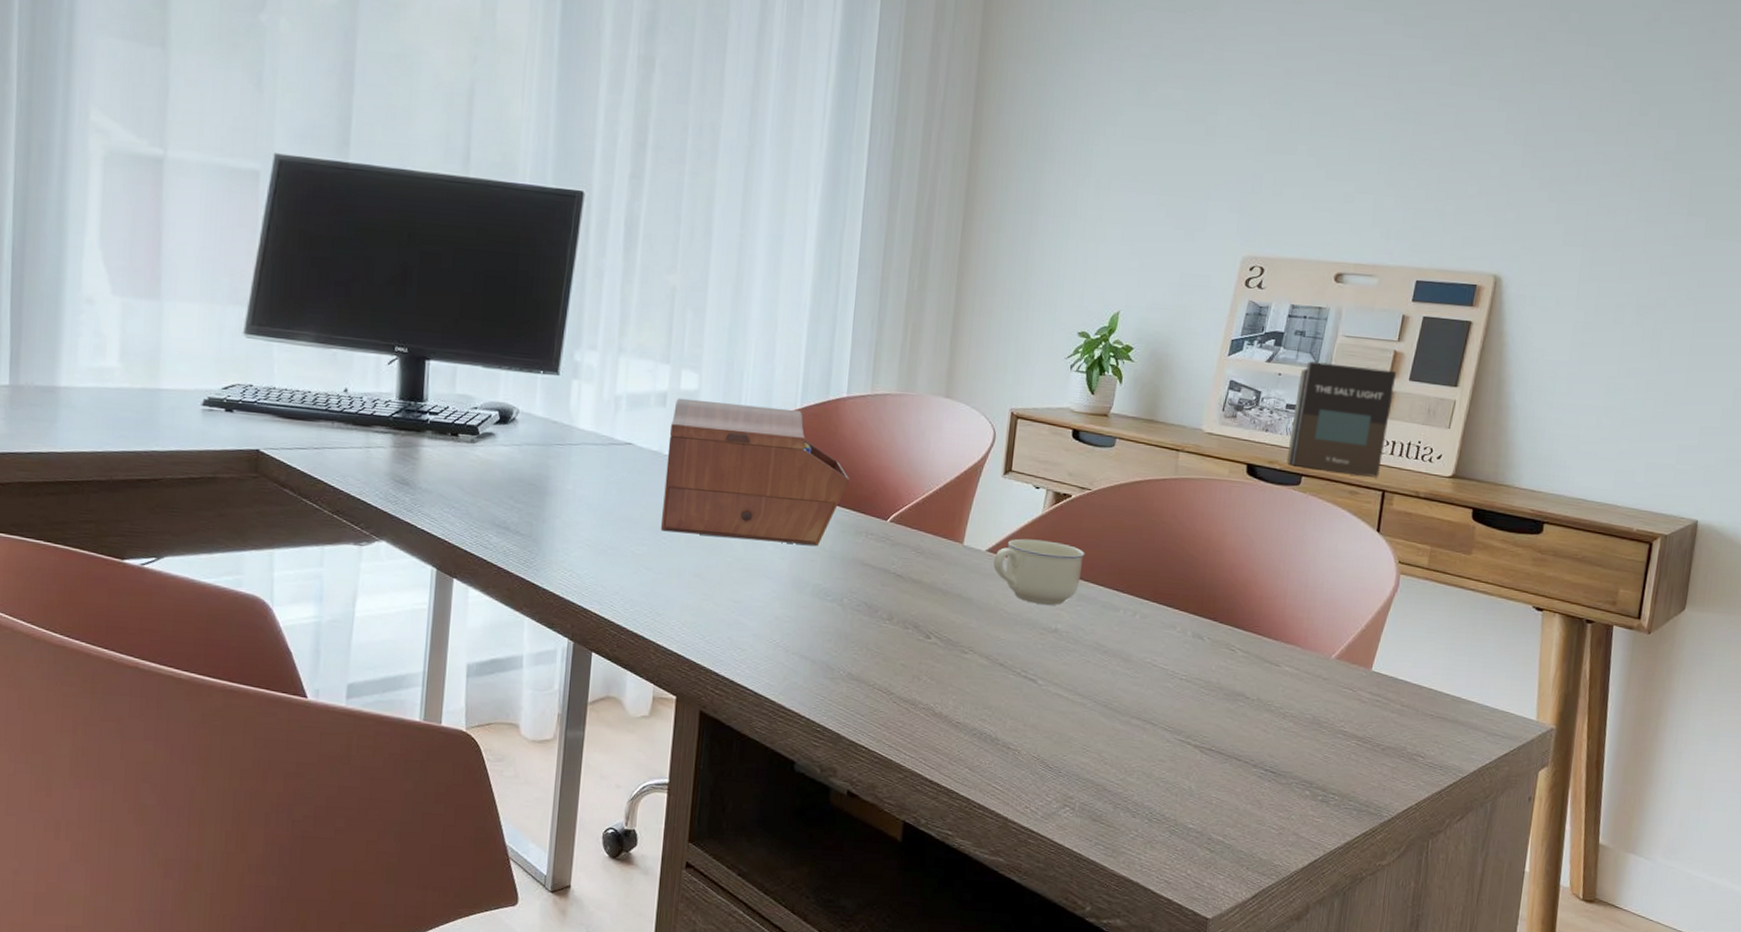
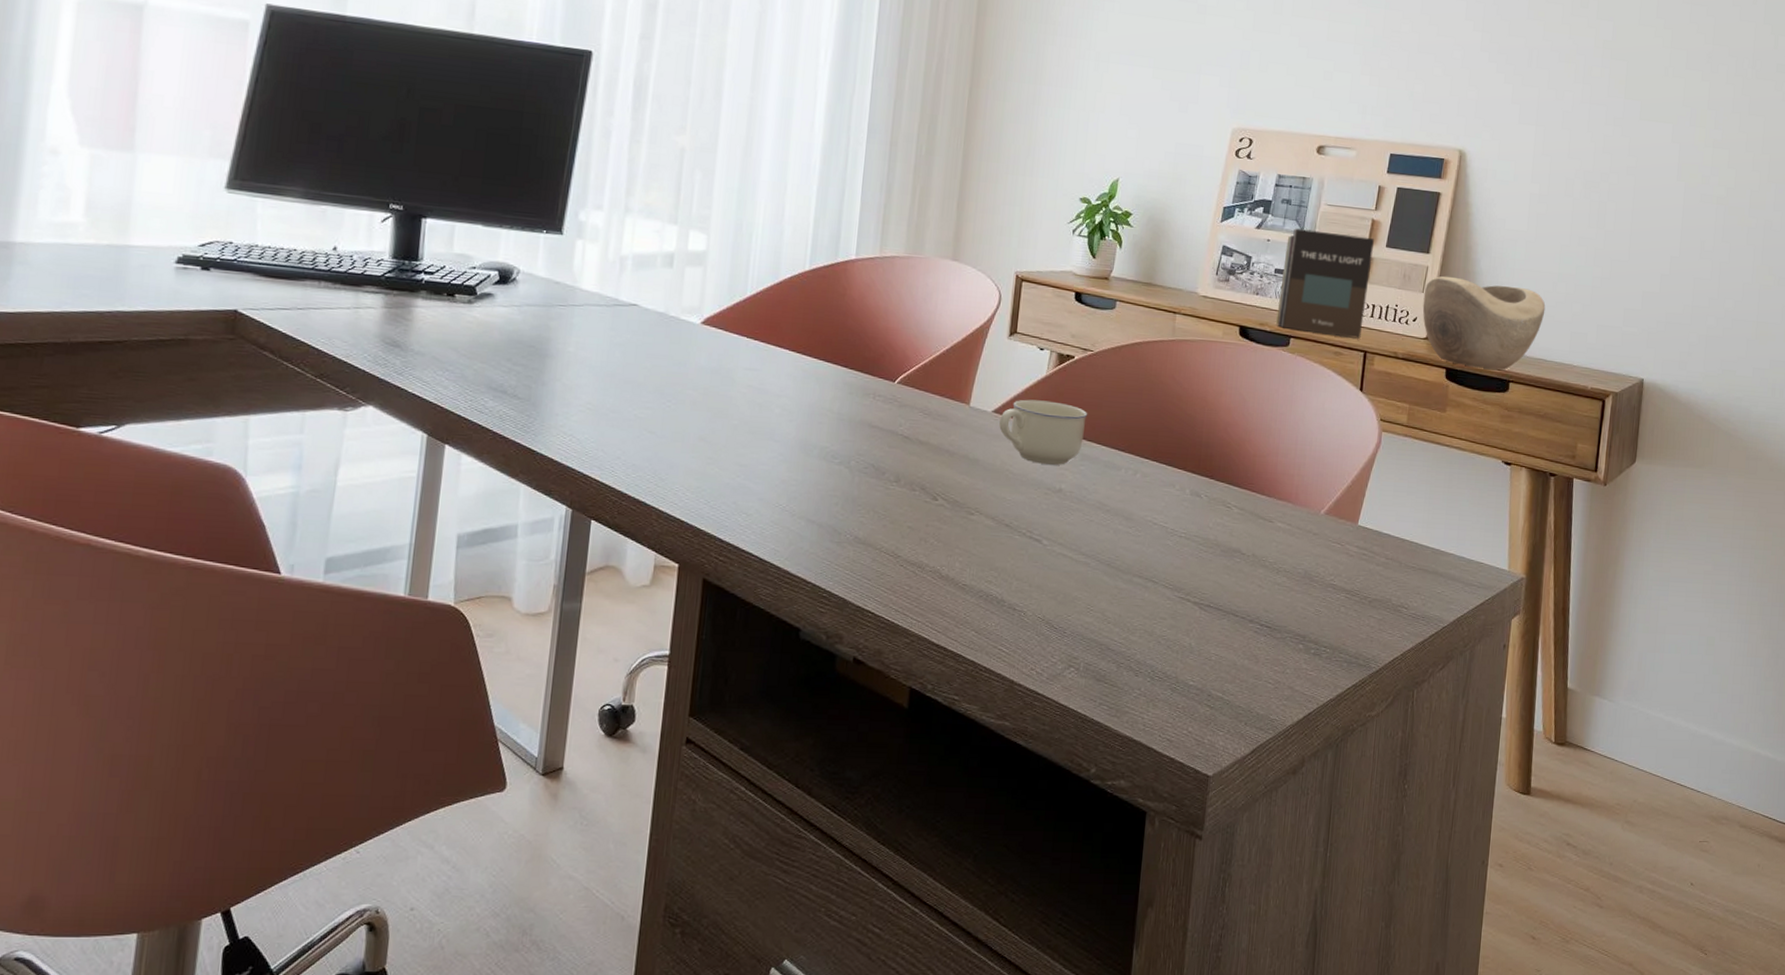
sewing box: present [661,398,851,545] -> none [666,259,859,407]
decorative bowl: none [1448,410,1588,511] -> present [1422,276,1546,370]

